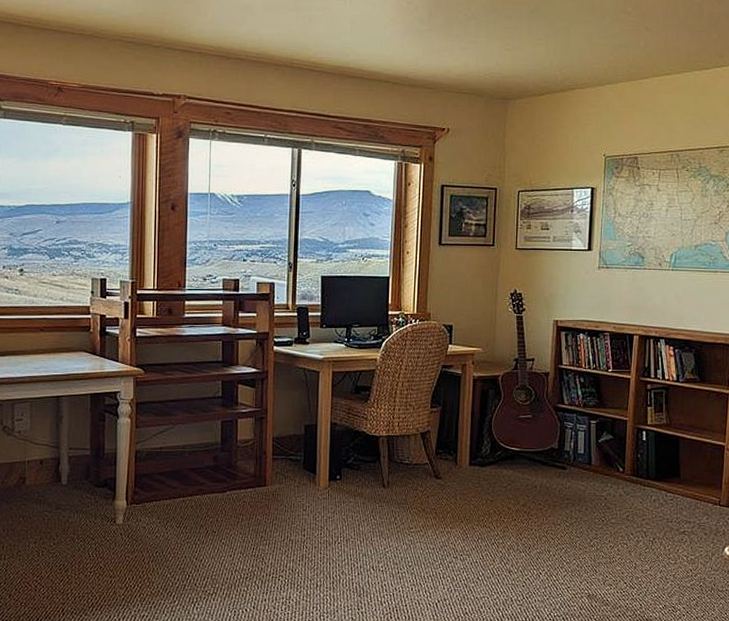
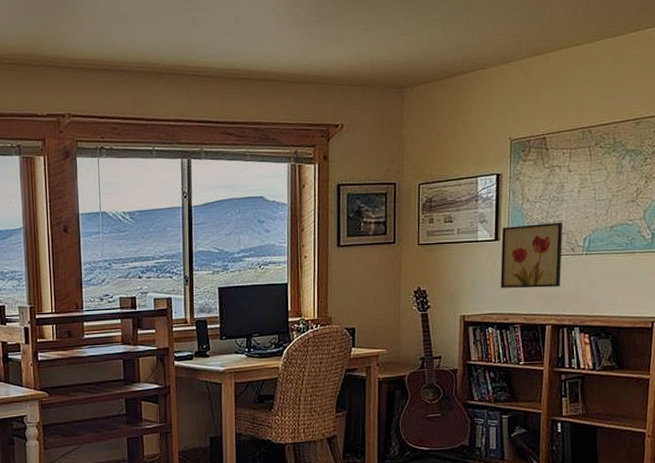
wall art: none [592,237,652,299] -> present [500,222,563,289]

